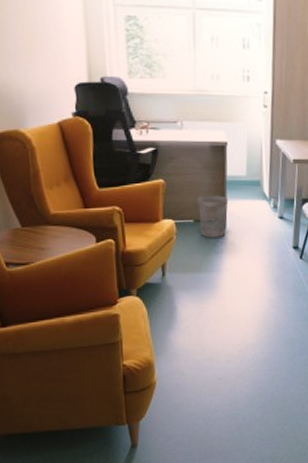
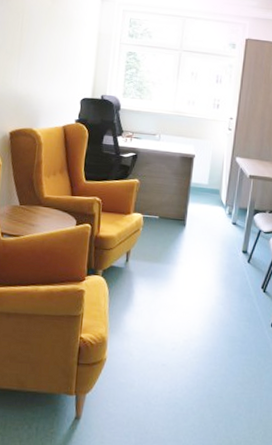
wastebasket: present [198,195,229,237] -> none [163,197,191,234]

